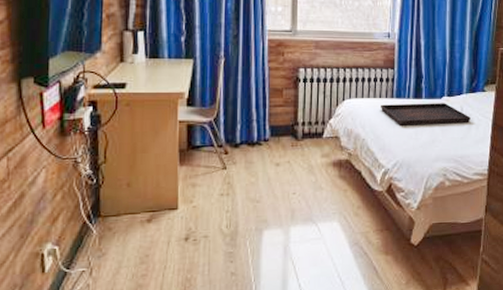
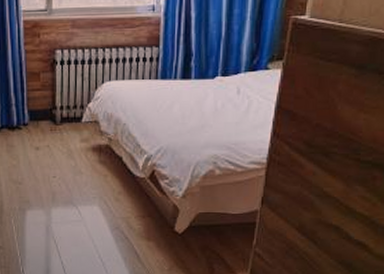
serving tray: present [381,103,471,126] -> none [144,84,249,109]

